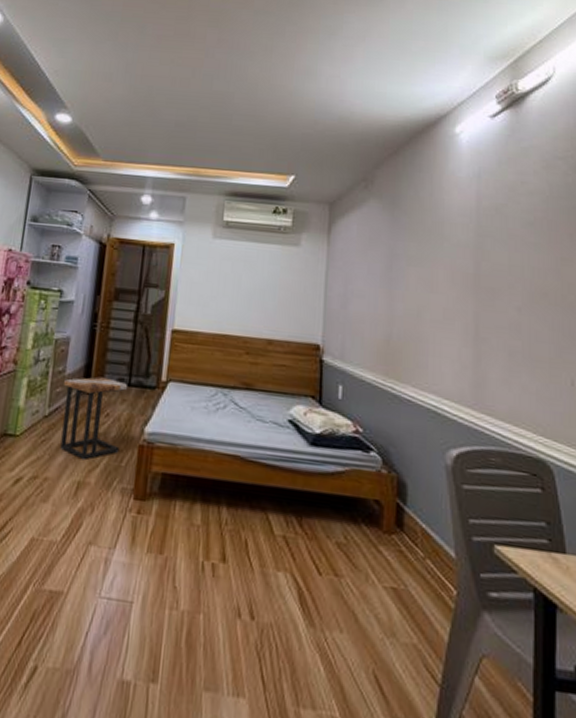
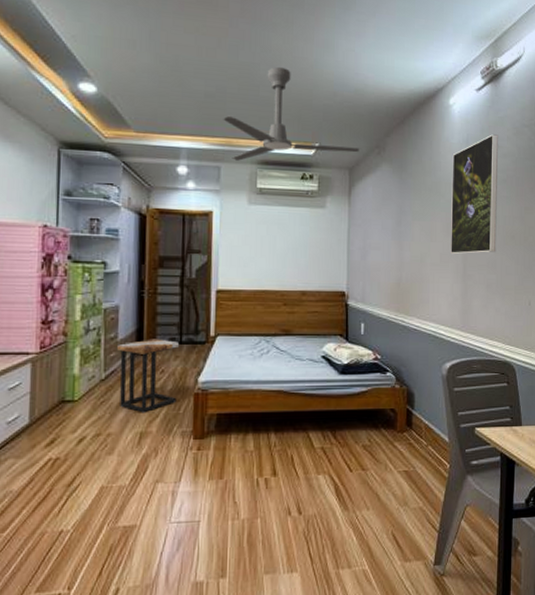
ceiling fan: none [192,95,344,192] -> present [223,67,360,161]
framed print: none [457,167,522,312] -> present [451,134,499,254]

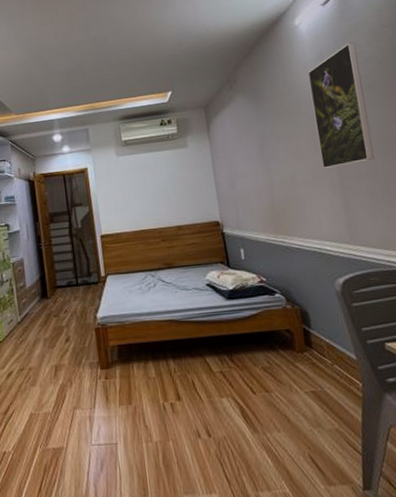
side table: present [117,339,180,413] -> none [27,283,81,349]
ceiling fan: present [223,67,360,161] -> none [84,32,212,121]

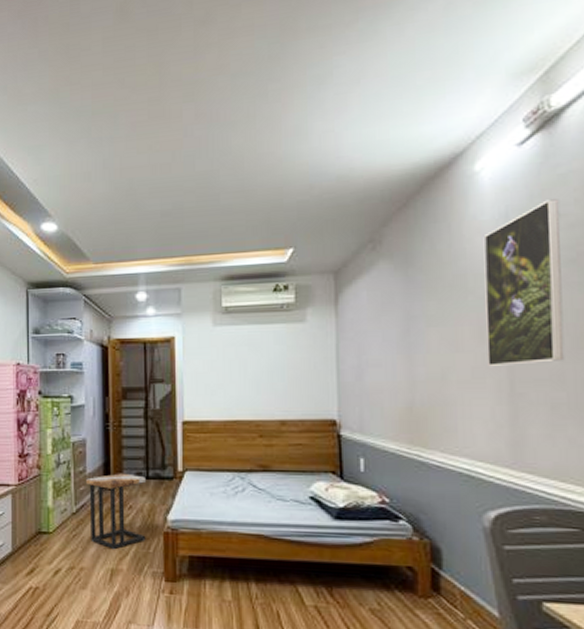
side table: none [27,283,81,349] -> present [86,473,147,550]

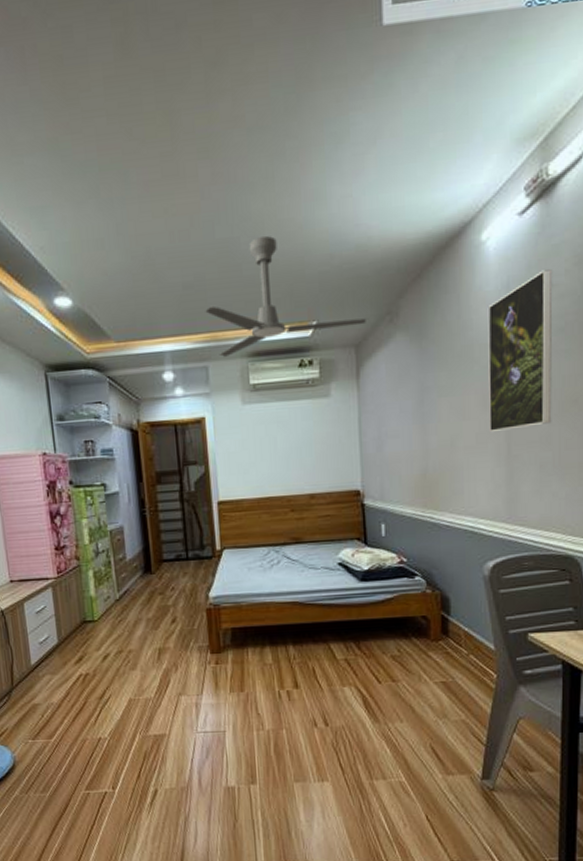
side table: present [86,473,147,550] -> none [127,556,190,630]
ceiling fan: none [181,168,348,280] -> present [205,236,367,357]

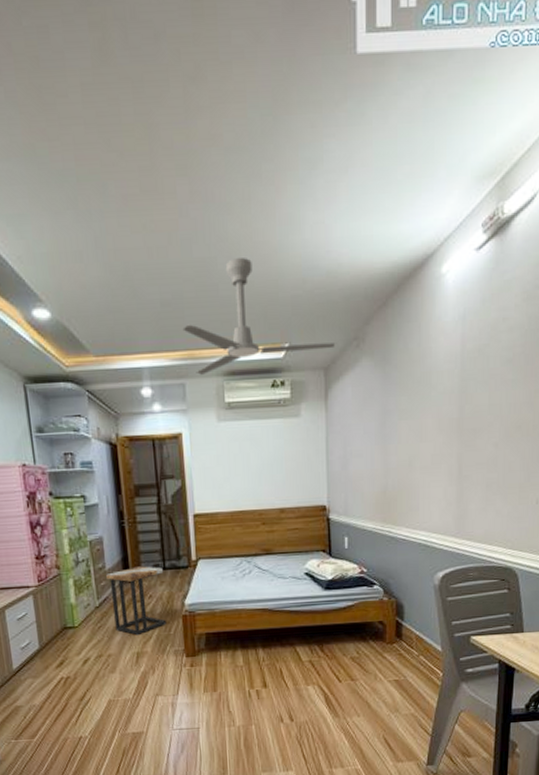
side table: none [127,556,190,630] -> present [106,566,167,636]
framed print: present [487,269,553,431] -> none [444,304,504,453]

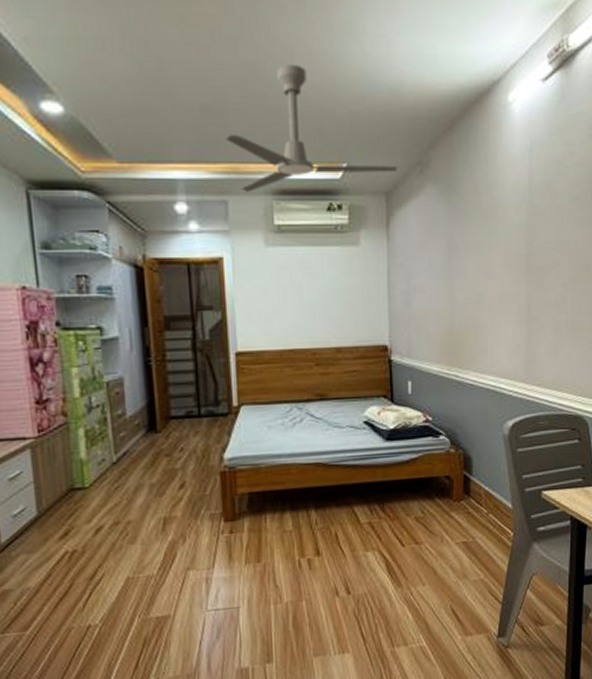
side table: present [106,566,167,636] -> none [127,413,201,497]

